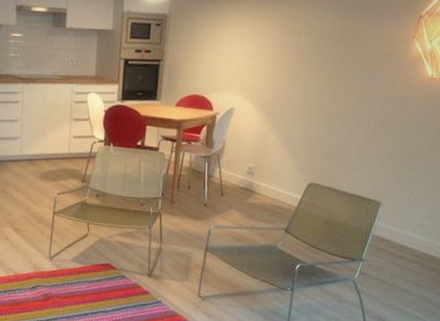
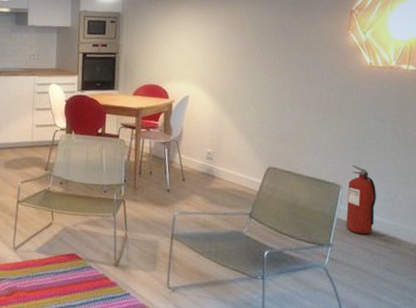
fire extinguisher: none [380,183,417,251] -> present [346,165,376,235]

